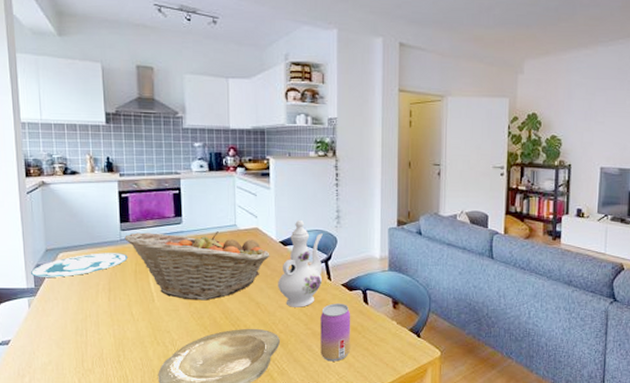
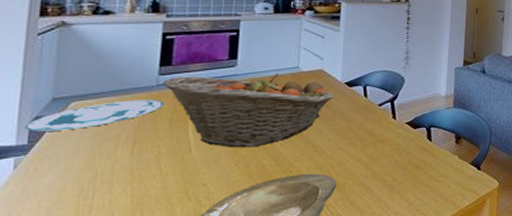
ewer: present [278,219,323,307] -> none [339,61,390,149]
beverage can: present [320,303,351,362] -> none [379,141,414,202]

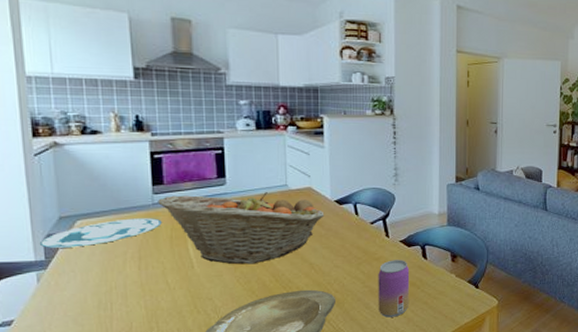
beverage can: none [379,141,414,202] -> present [378,260,410,318]

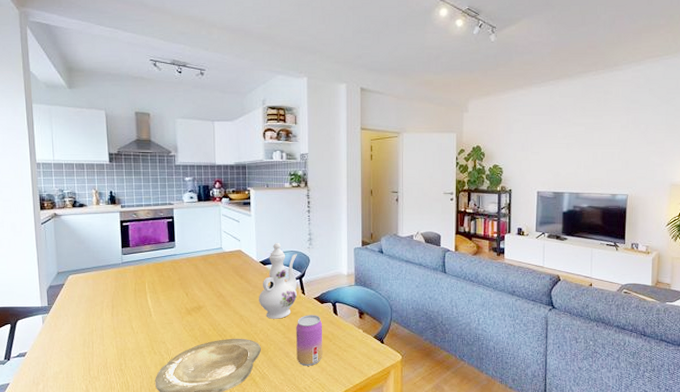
plate: present [39,218,162,248] -> none [44,274,128,297]
fruit basket: present [158,192,325,265] -> none [125,254,252,315]
ewer: none [333,178,380,266] -> present [259,242,298,319]

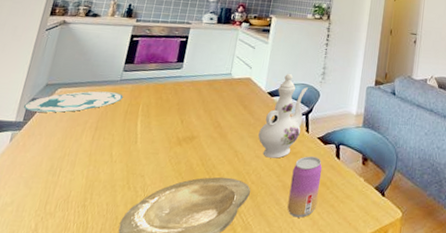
plate: none [44,274,128,297] -> present [23,91,123,113]

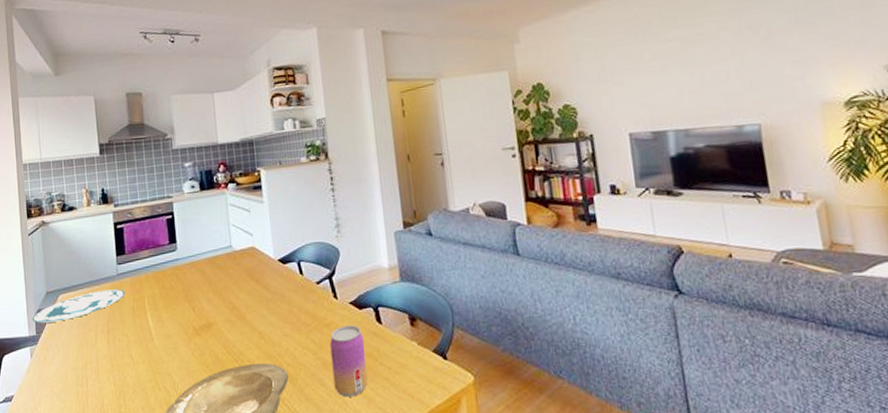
ewer: present [258,73,308,159] -> none [280,233,328,335]

